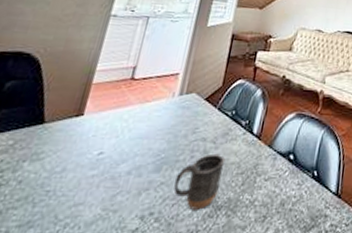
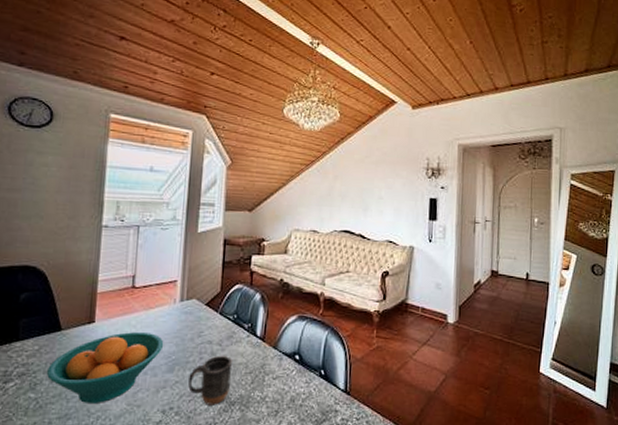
fruit bowl: none [15,127,155,210] -> present [46,332,164,405]

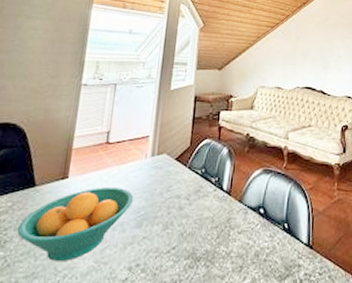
mug: present [188,355,233,405] -> none [155,209,200,261]

